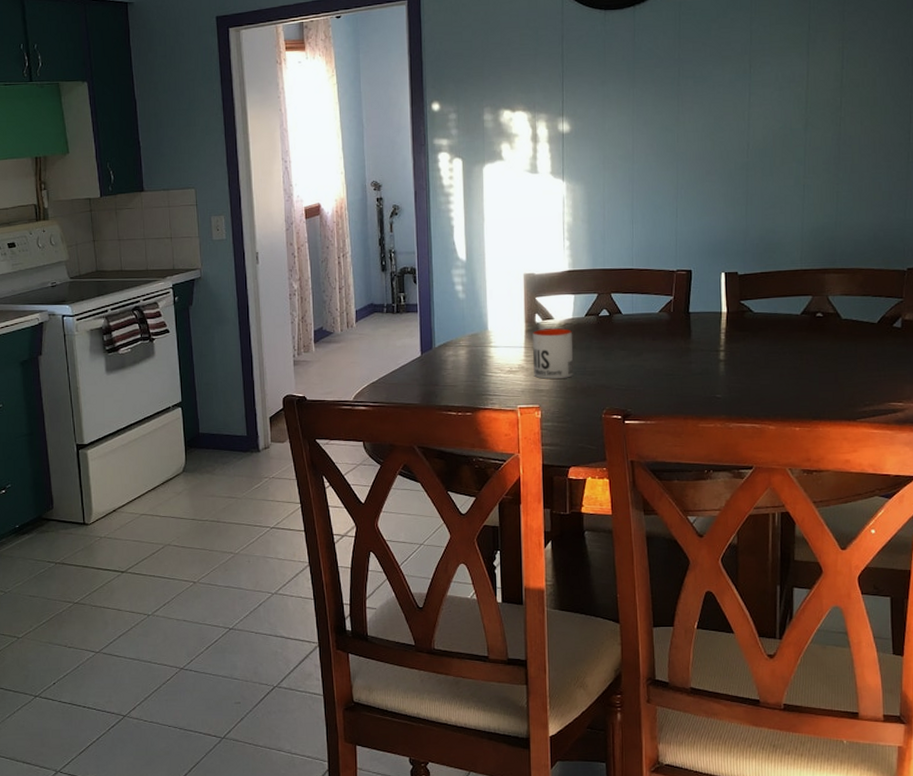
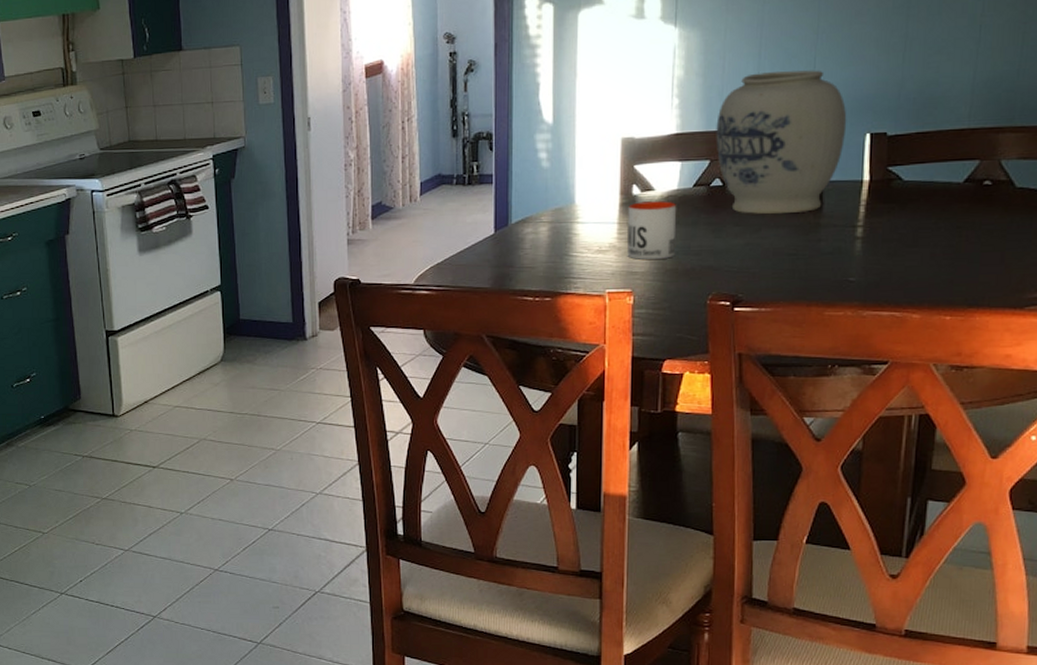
vase: none [601,219,706,341] -> present [716,70,847,215]

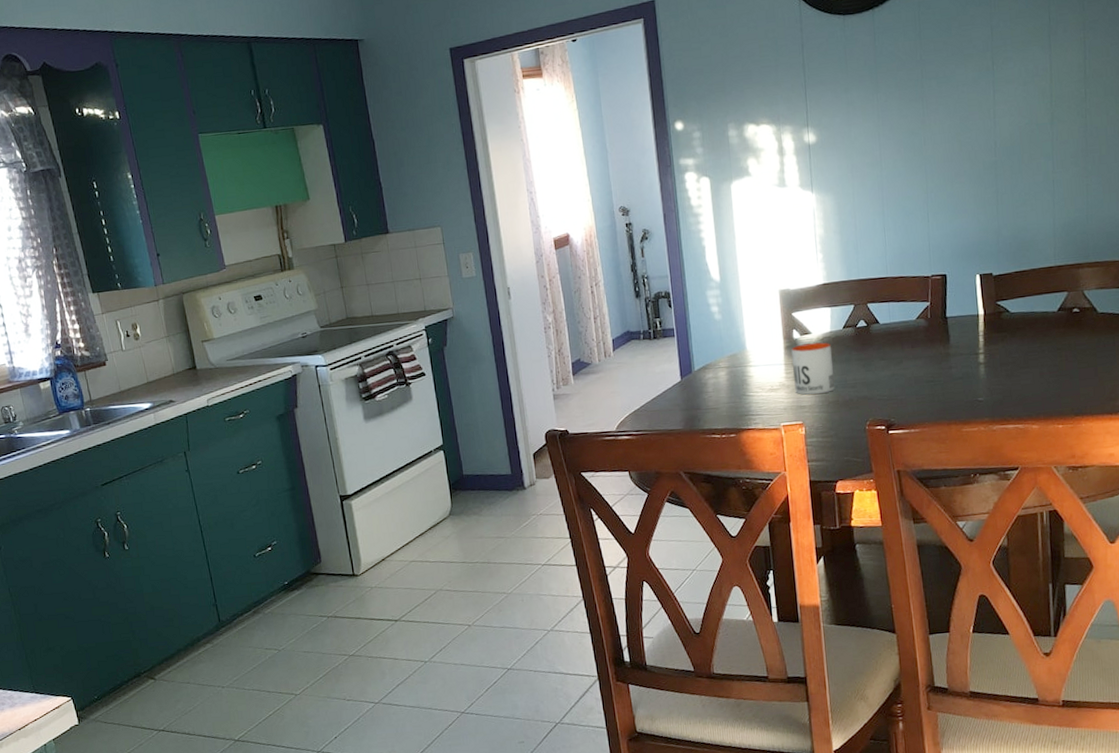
vase: present [716,70,847,215] -> none [855,223,960,349]

